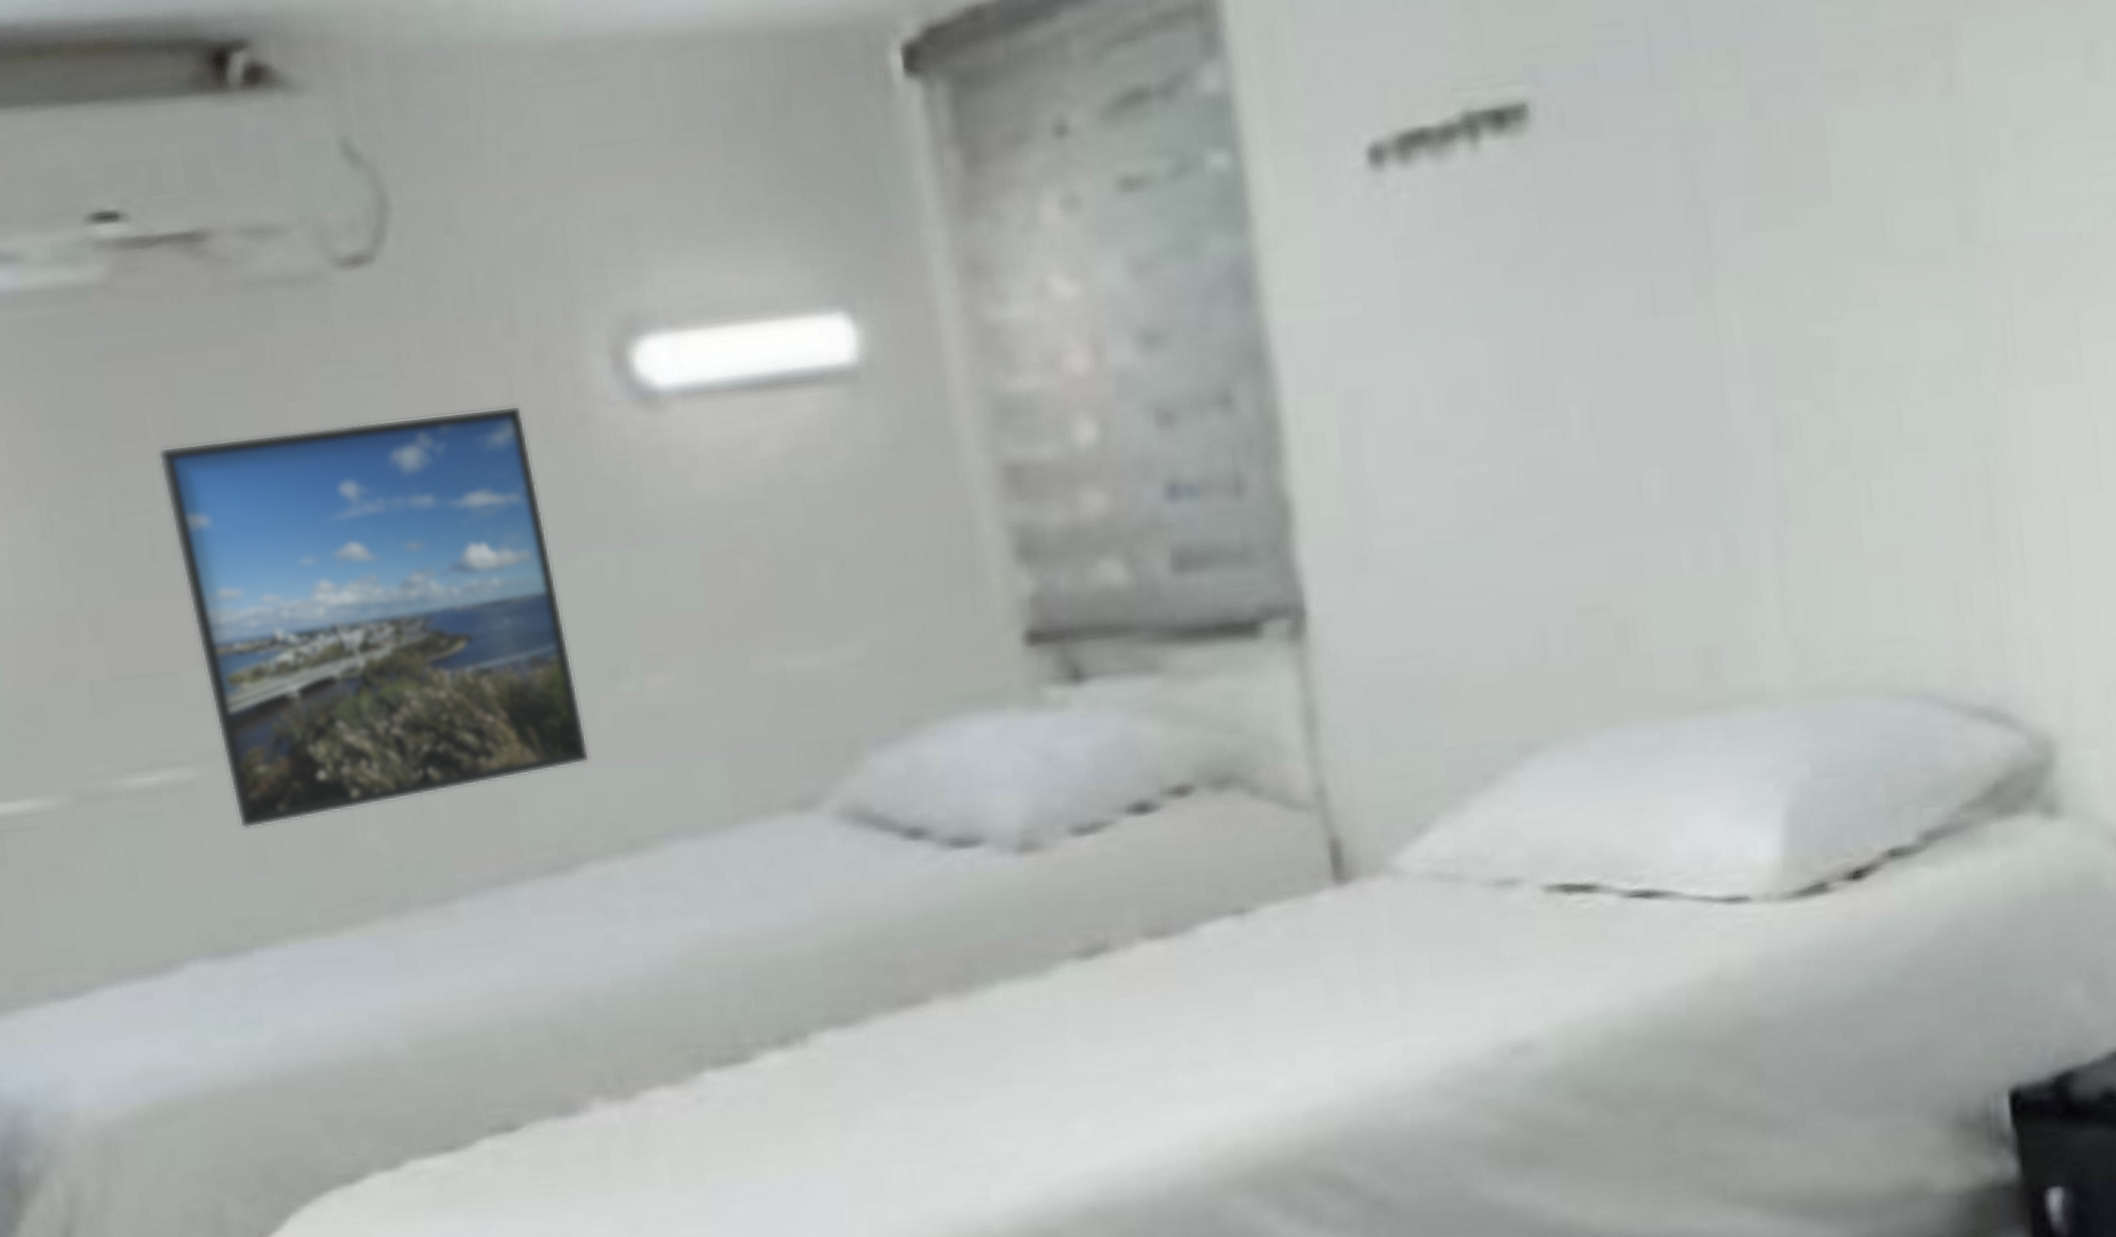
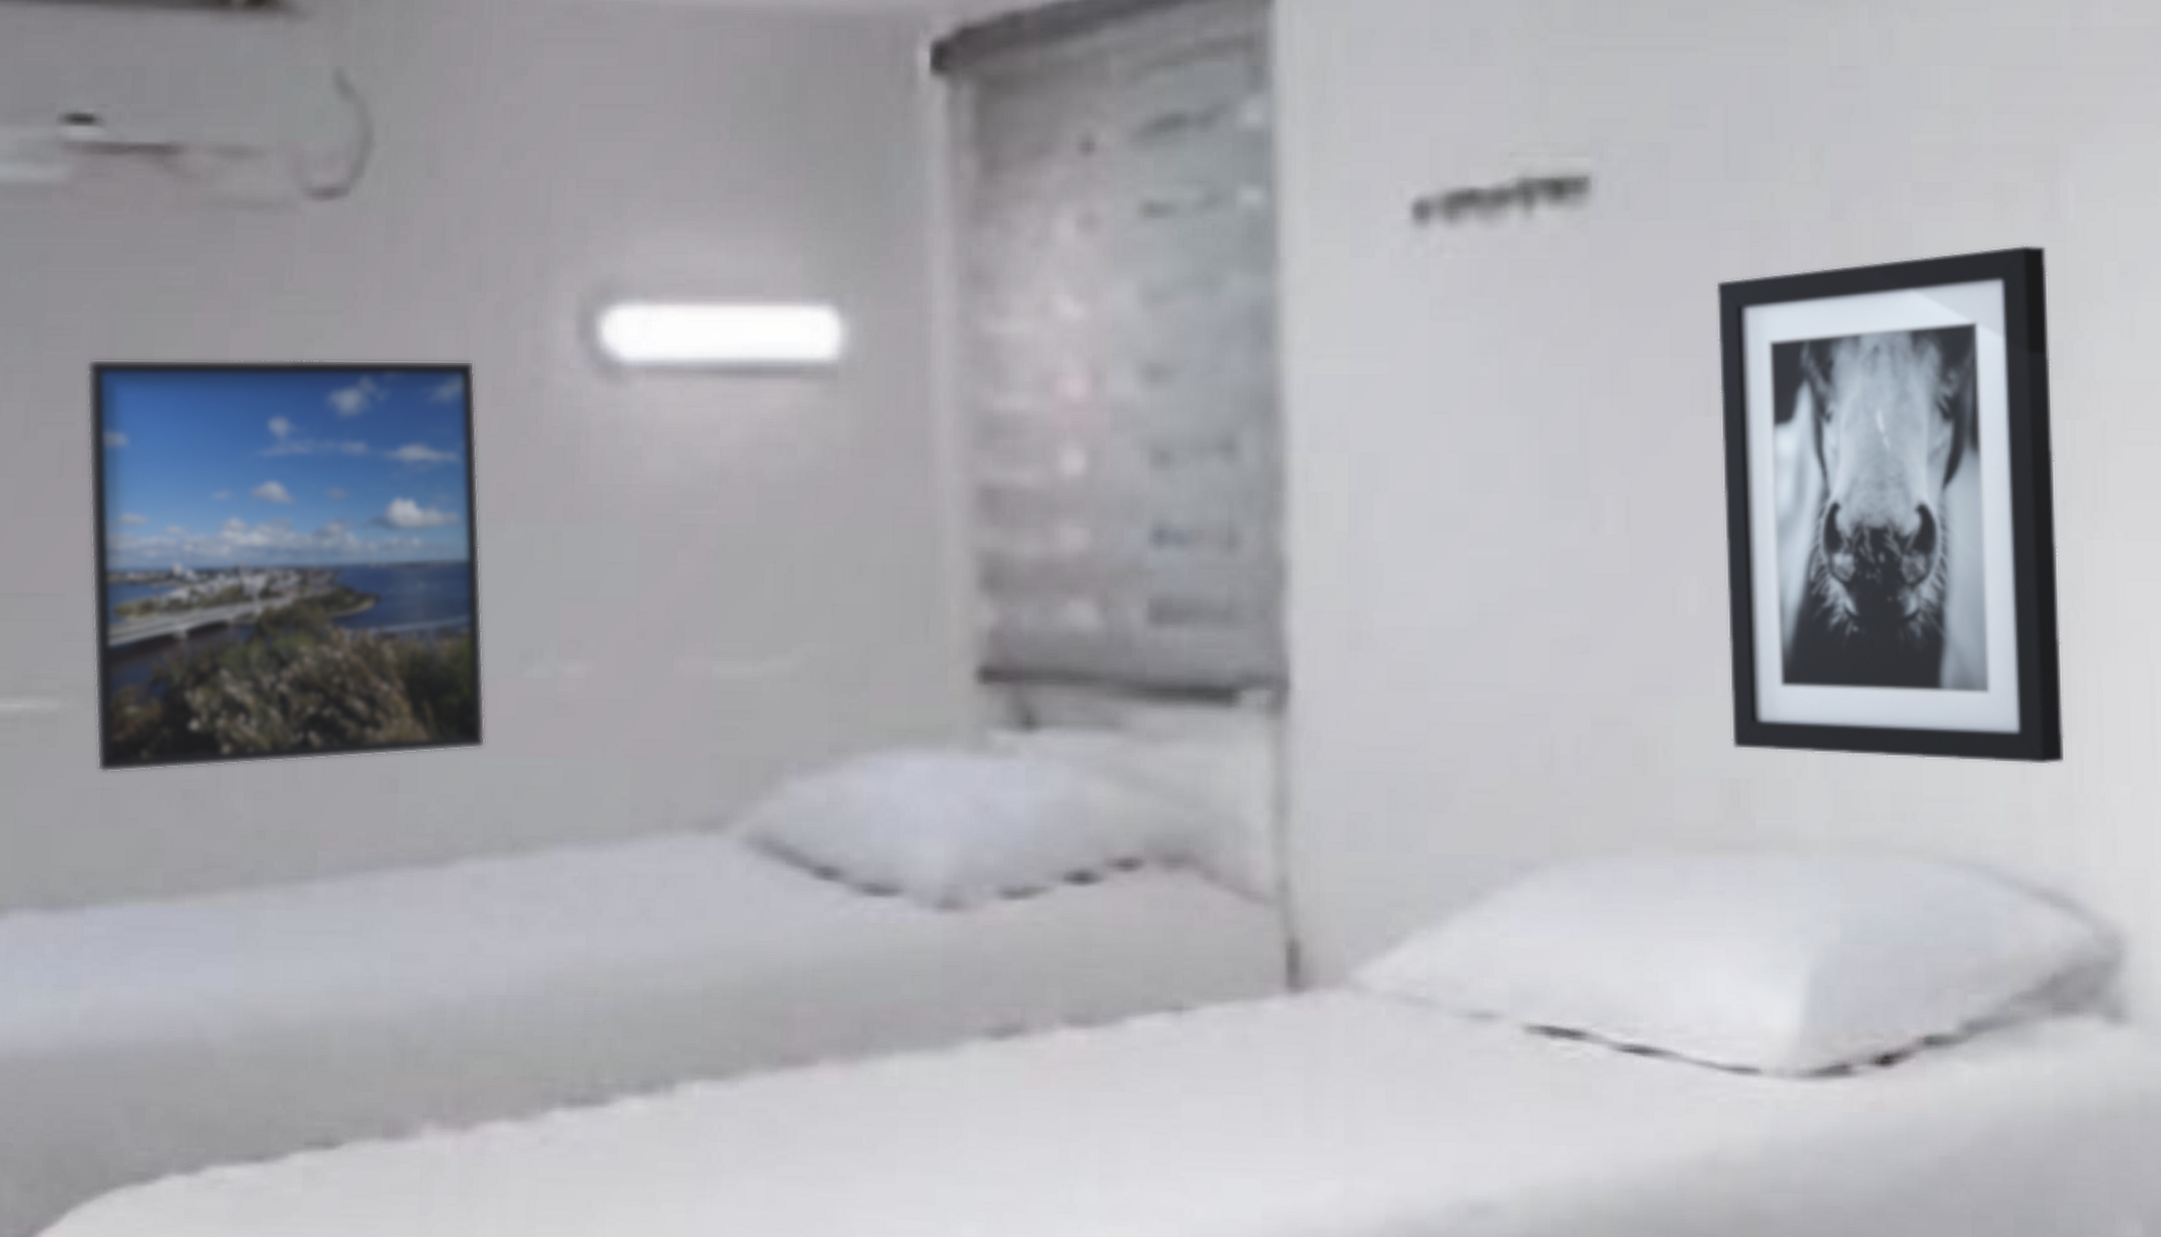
wall art: none [1652,119,1992,619] -> present [1716,245,2064,765]

